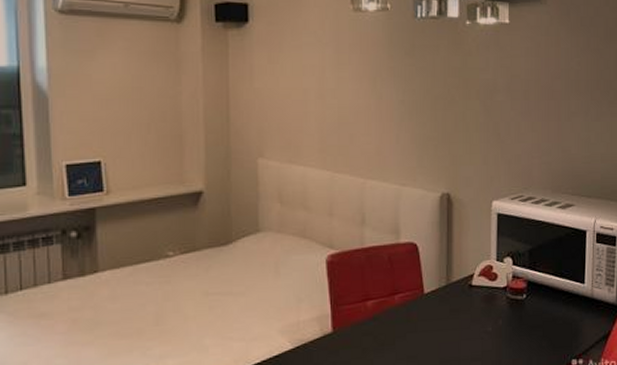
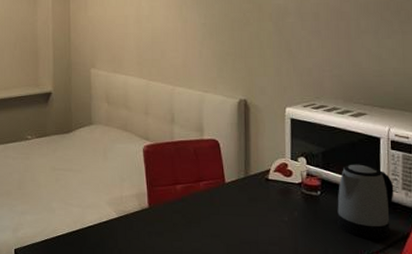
kettle: none [541,261,598,342] -> present [336,164,394,240]

